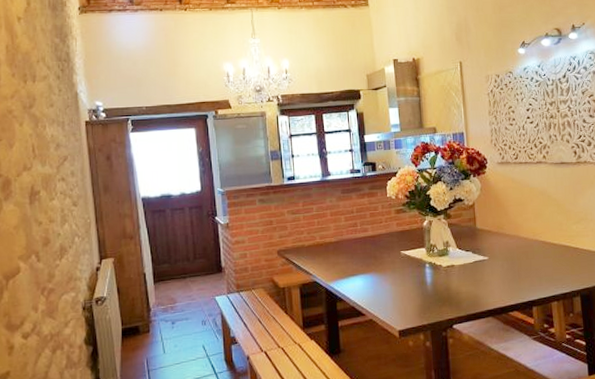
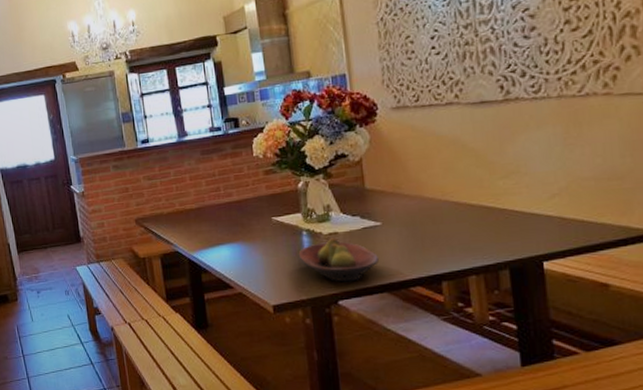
fruit bowl: none [422,270,486,309] -> present [298,238,379,282]

